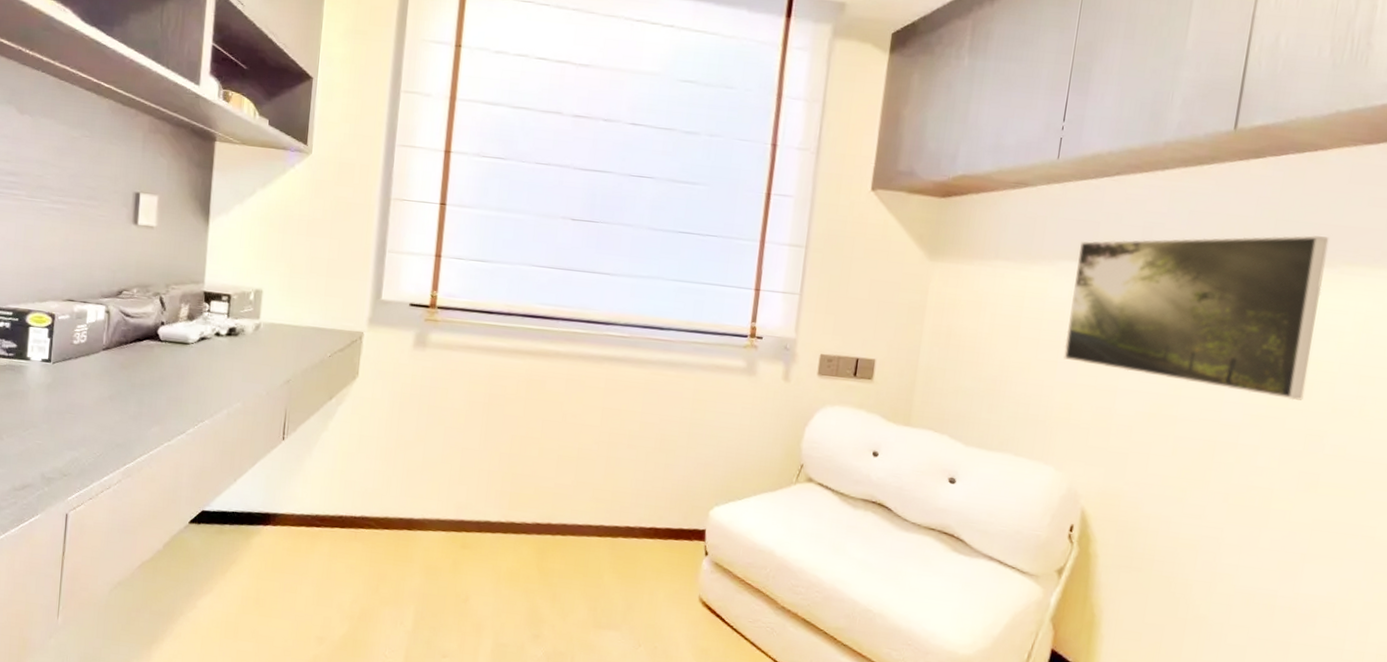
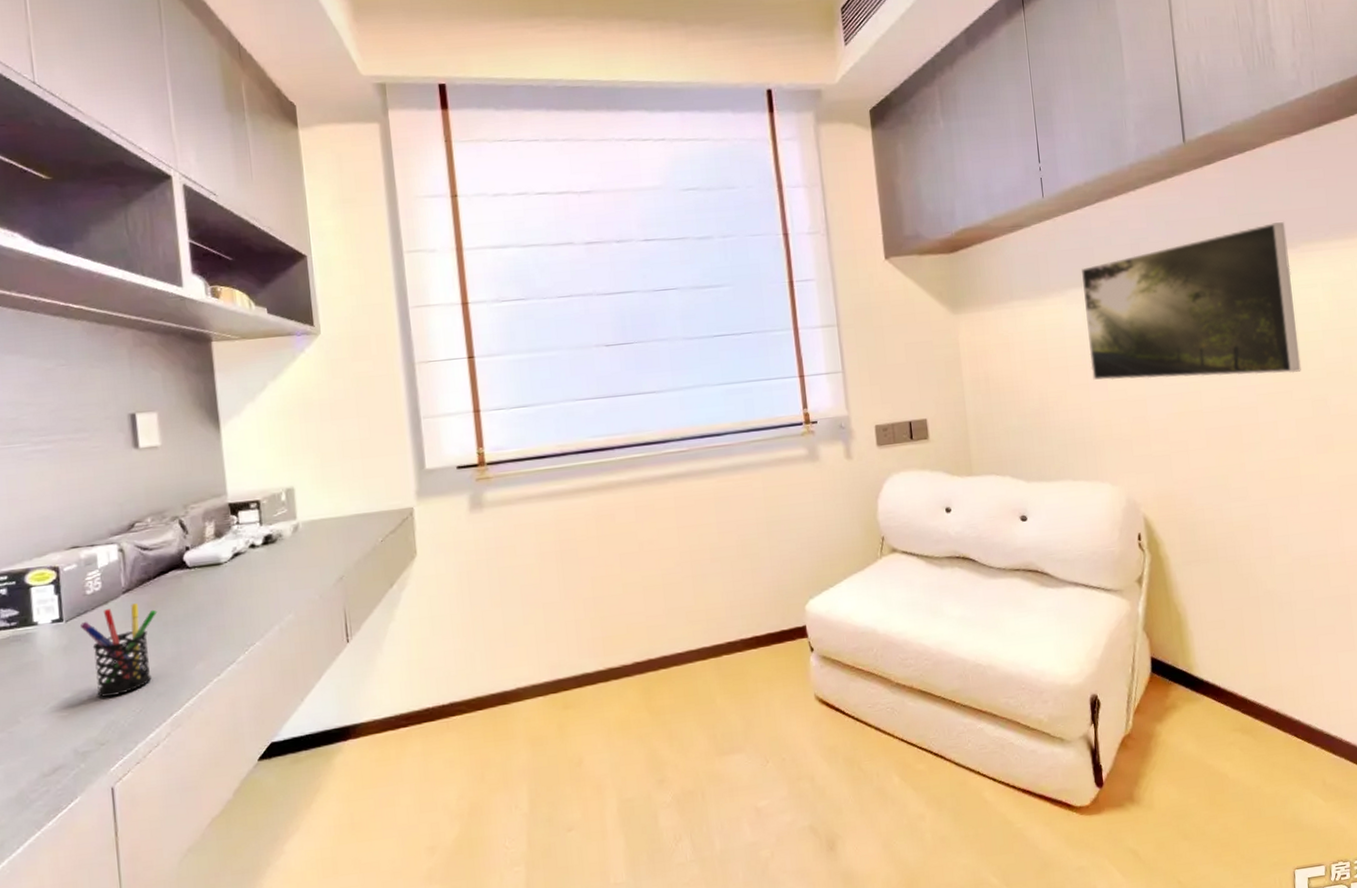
pen holder: none [64,360,128,437] -> present [80,603,158,697]

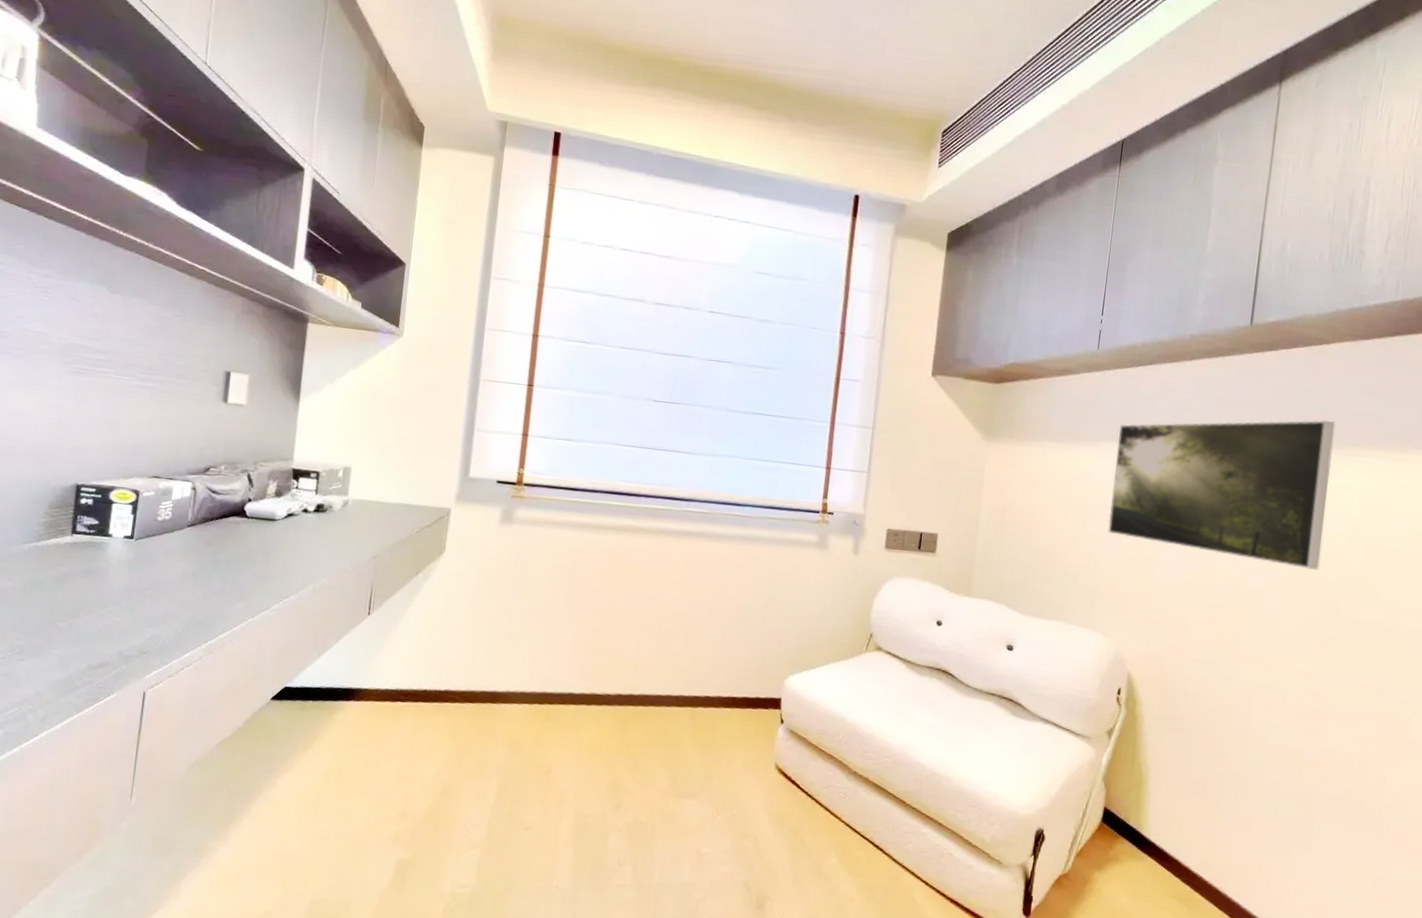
pen holder: present [80,603,158,697] -> none [147,537,213,614]

